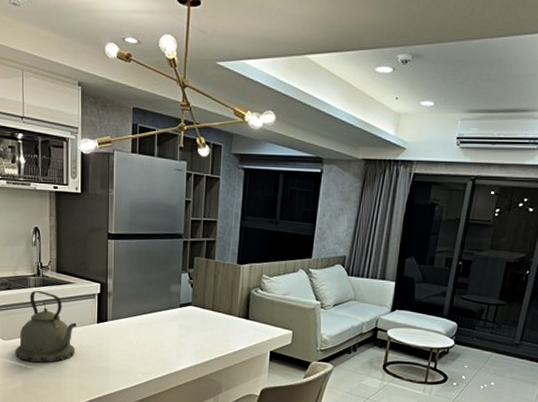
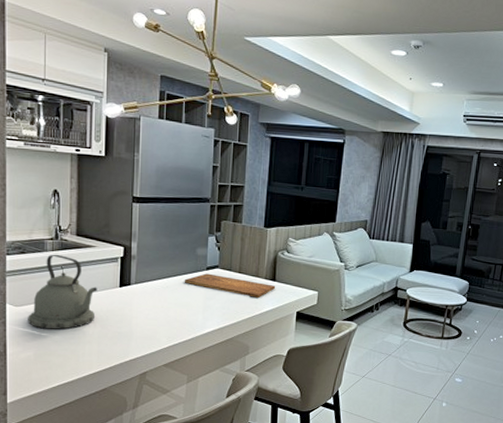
cutting board: none [158,310,249,336] -> present [184,273,276,298]

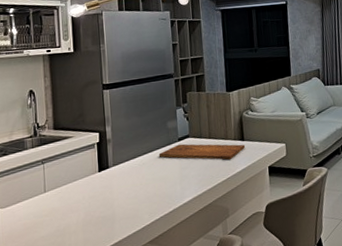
kettle: present [28,254,97,330] -> none [13,150,79,227]

